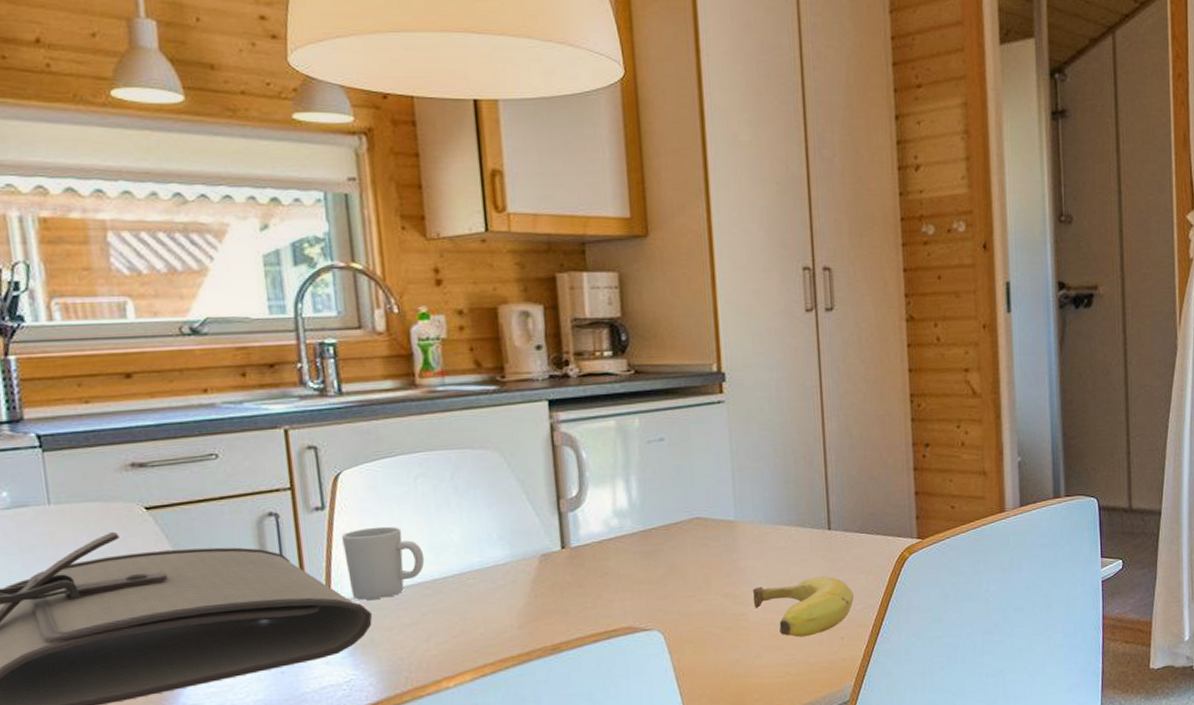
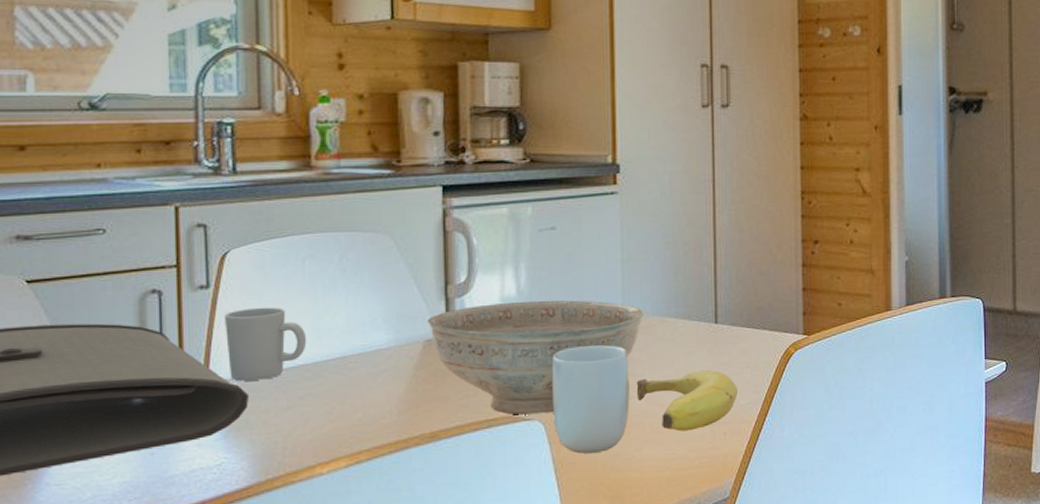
decorative bowl: none [542,511,757,626] -> present [428,300,644,415]
cup: none [666,554,747,662] -> present [551,345,630,454]

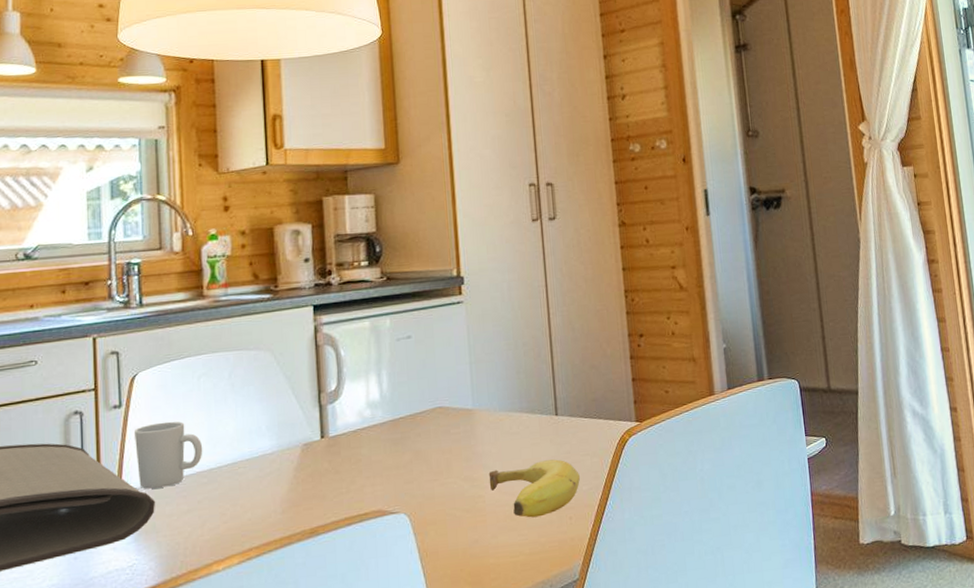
decorative bowl: present [428,300,644,415] -> none [305,400,492,509]
cup: present [551,345,630,454] -> none [412,440,484,543]

